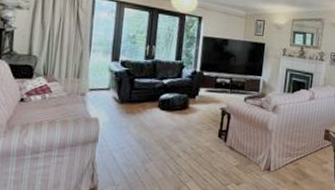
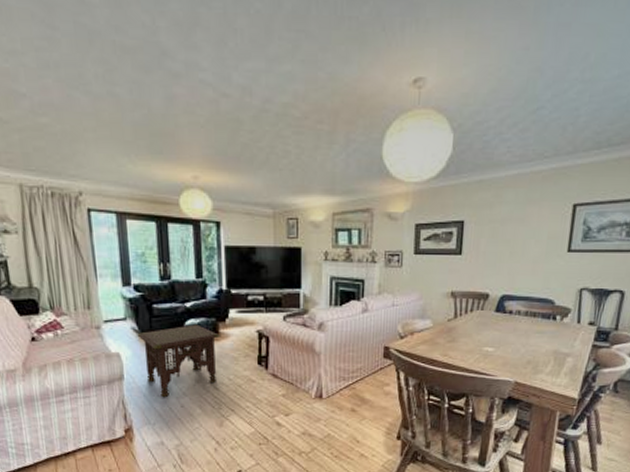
side table: none [117,98,190,162] -> present [137,324,222,398]

